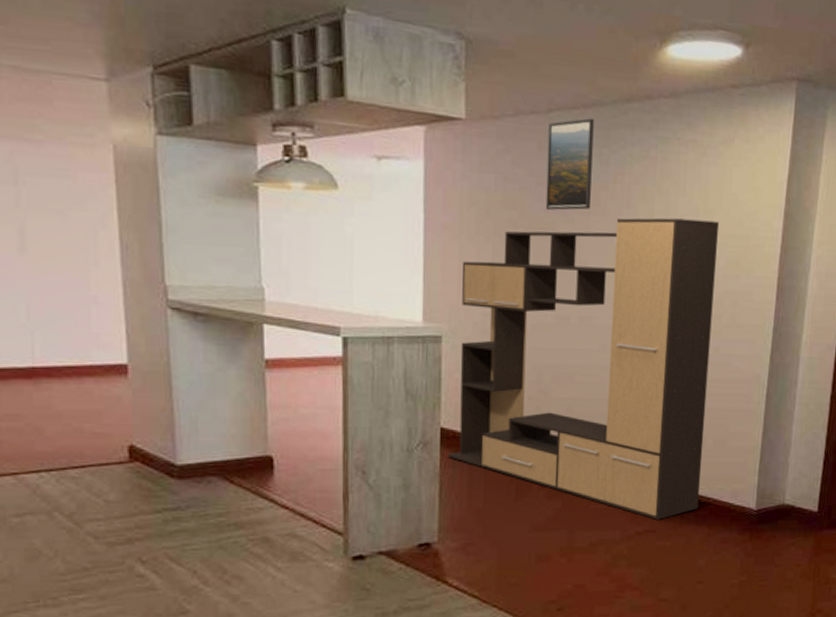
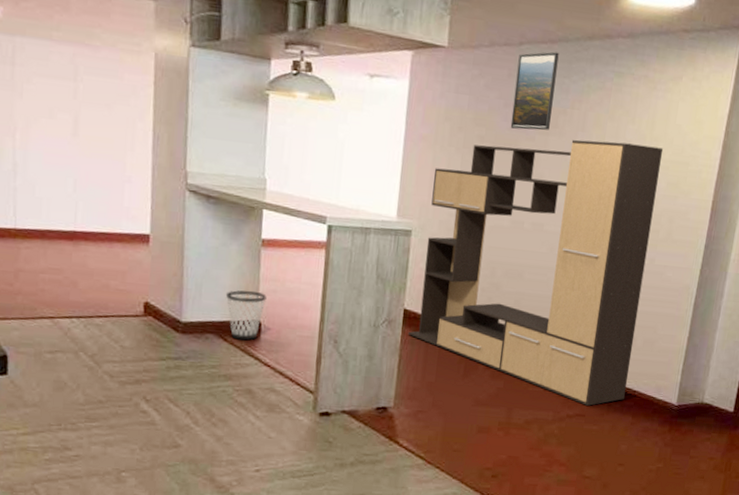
wastebasket: none [227,421,277,481] -> present [225,290,267,341]

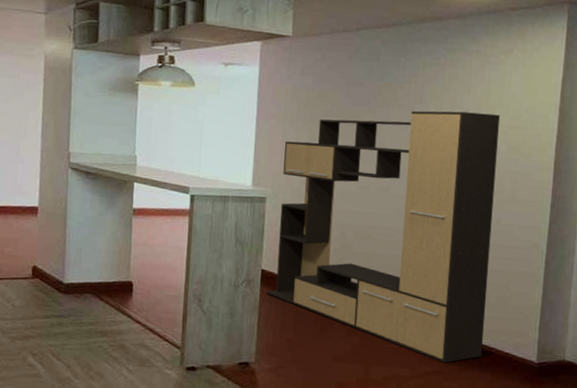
wastebasket: present [225,290,267,341] -> none [101,254,138,300]
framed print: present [510,52,559,131] -> none [352,35,394,104]

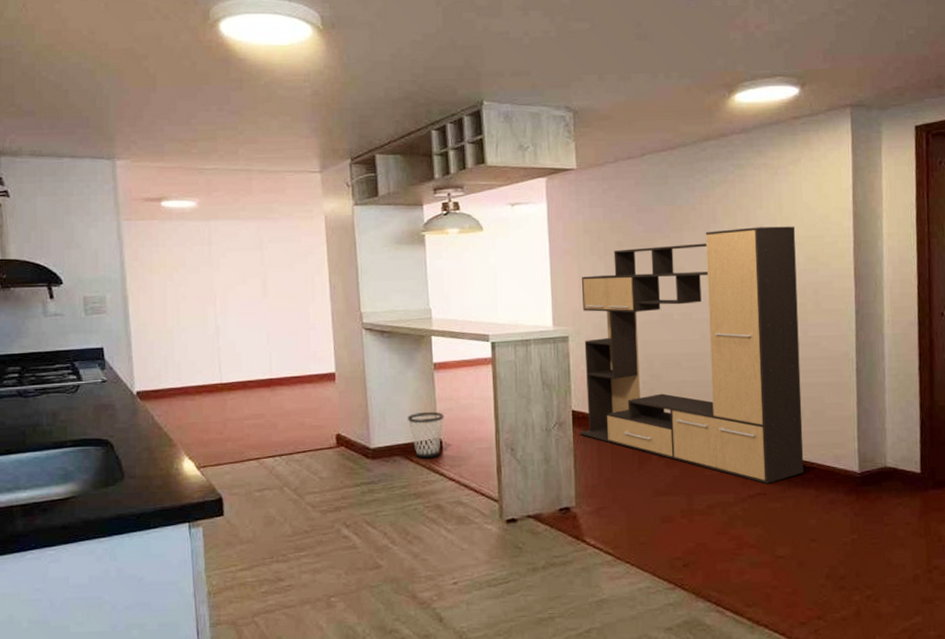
wastebasket: none [101,254,138,300] -> present [407,411,444,459]

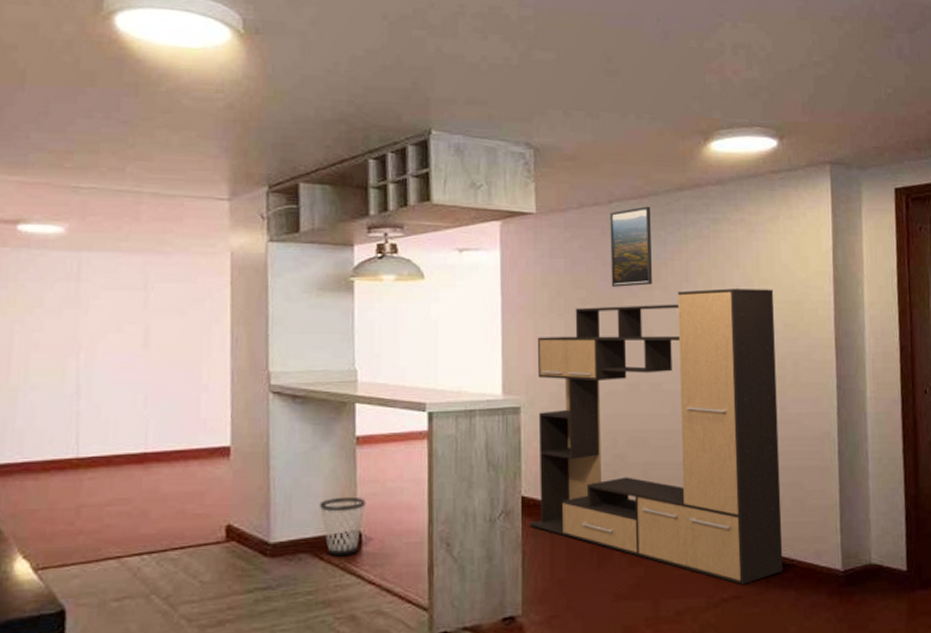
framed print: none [643,157,682,230] -> present [610,206,652,287]

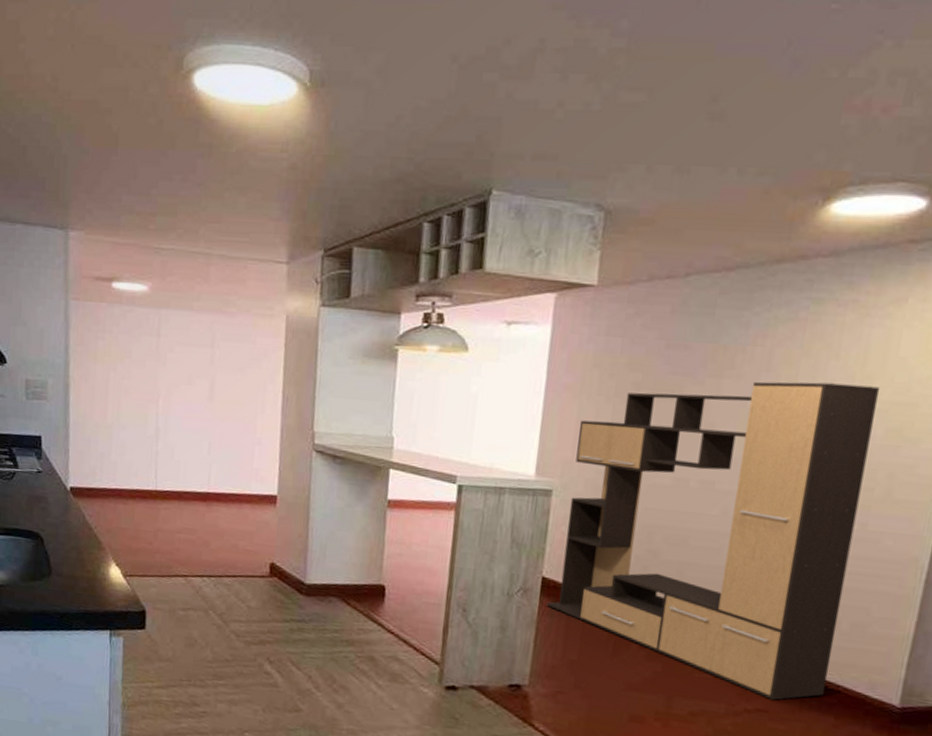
wastebasket: present [319,496,366,557] -> none [349,553,392,606]
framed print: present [610,206,652,287] -> none [673,281,737,373]

